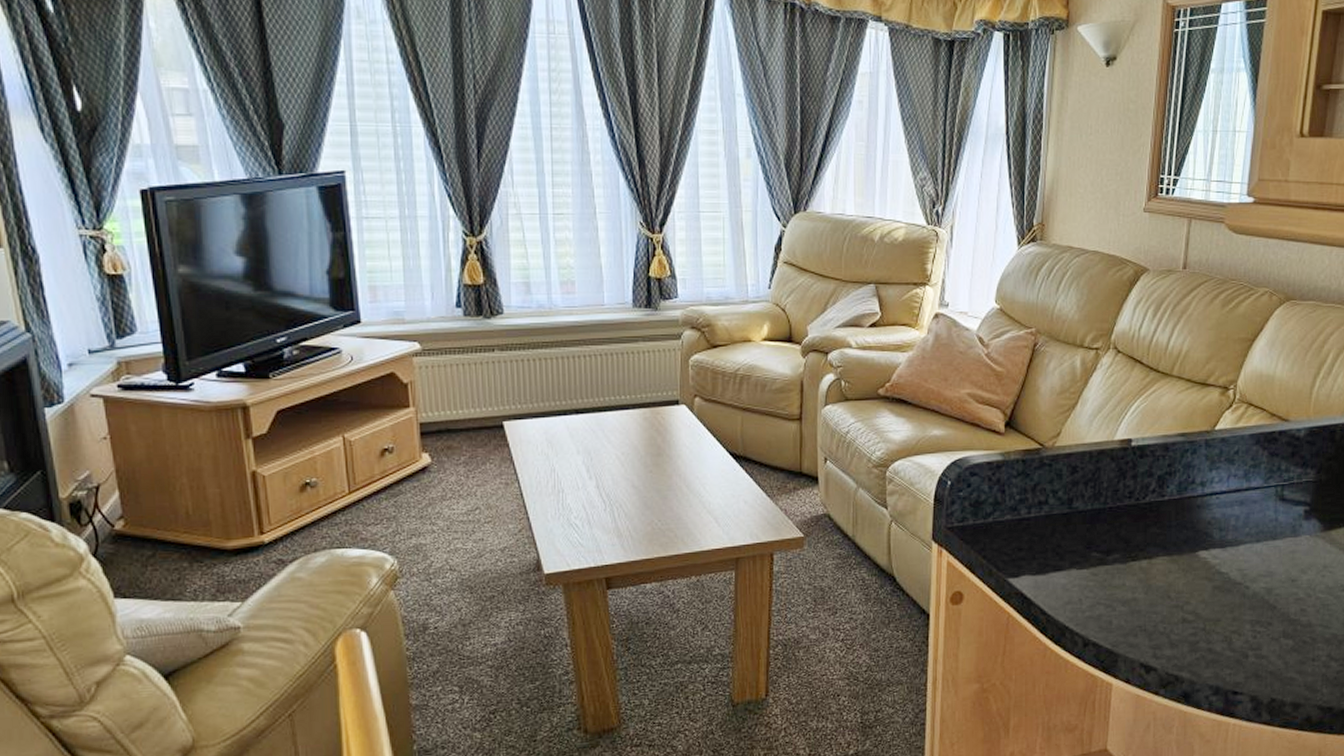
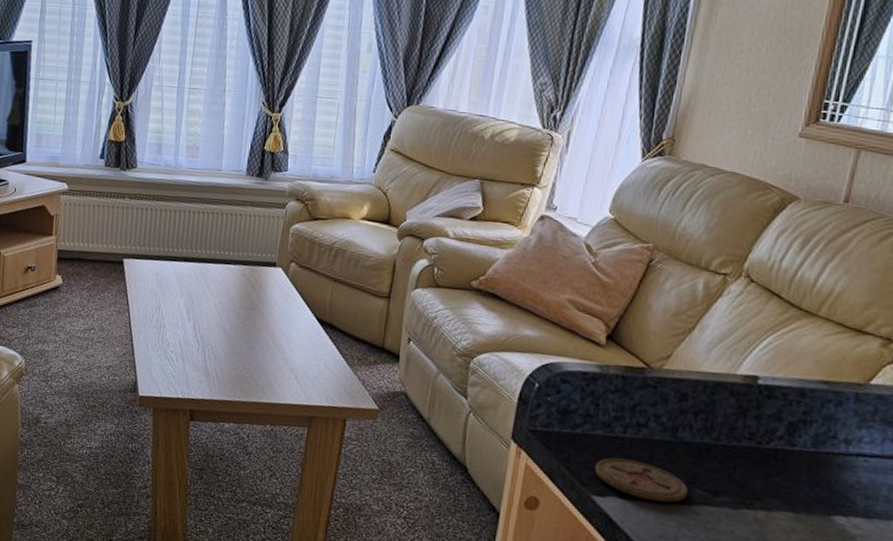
coaster: none [1008,537,1086,572] -> present [595,458,689,503]

